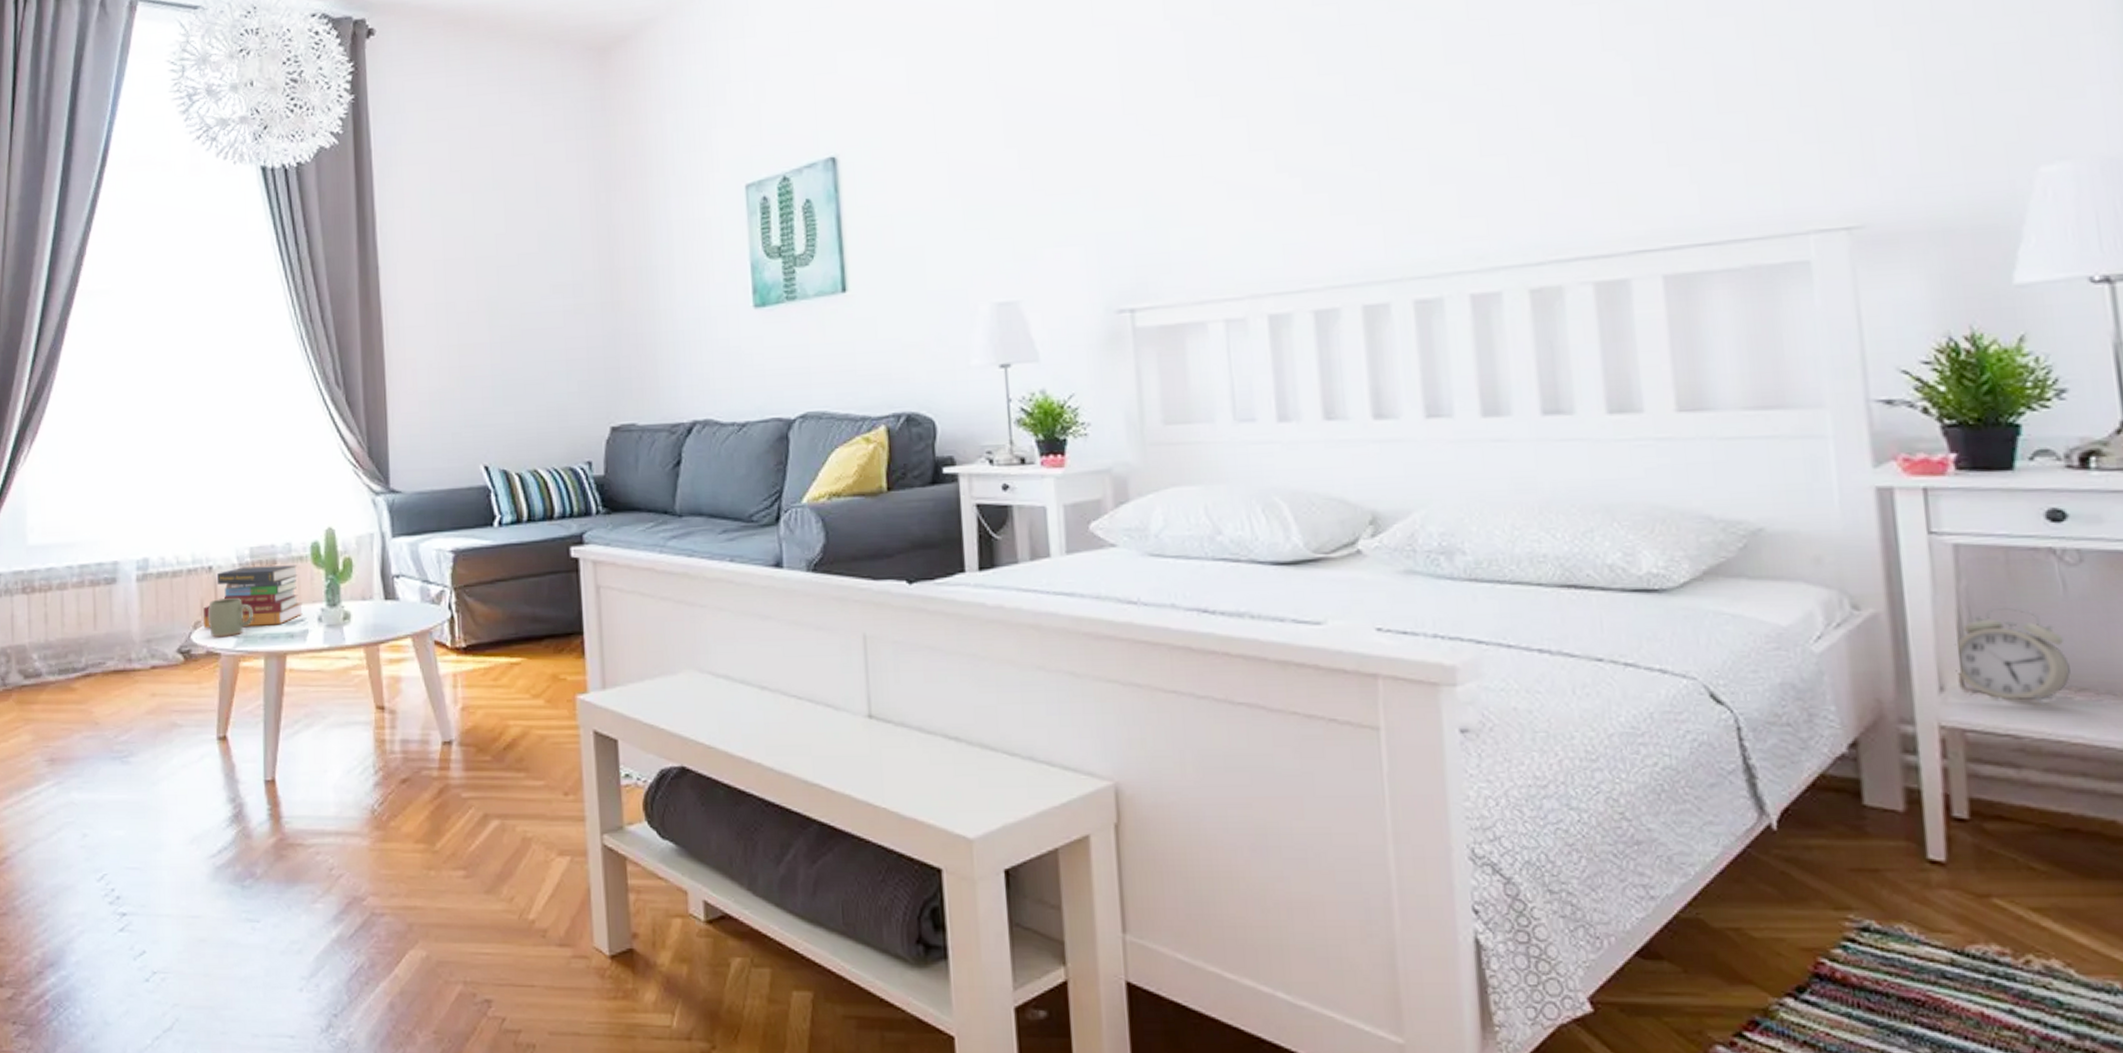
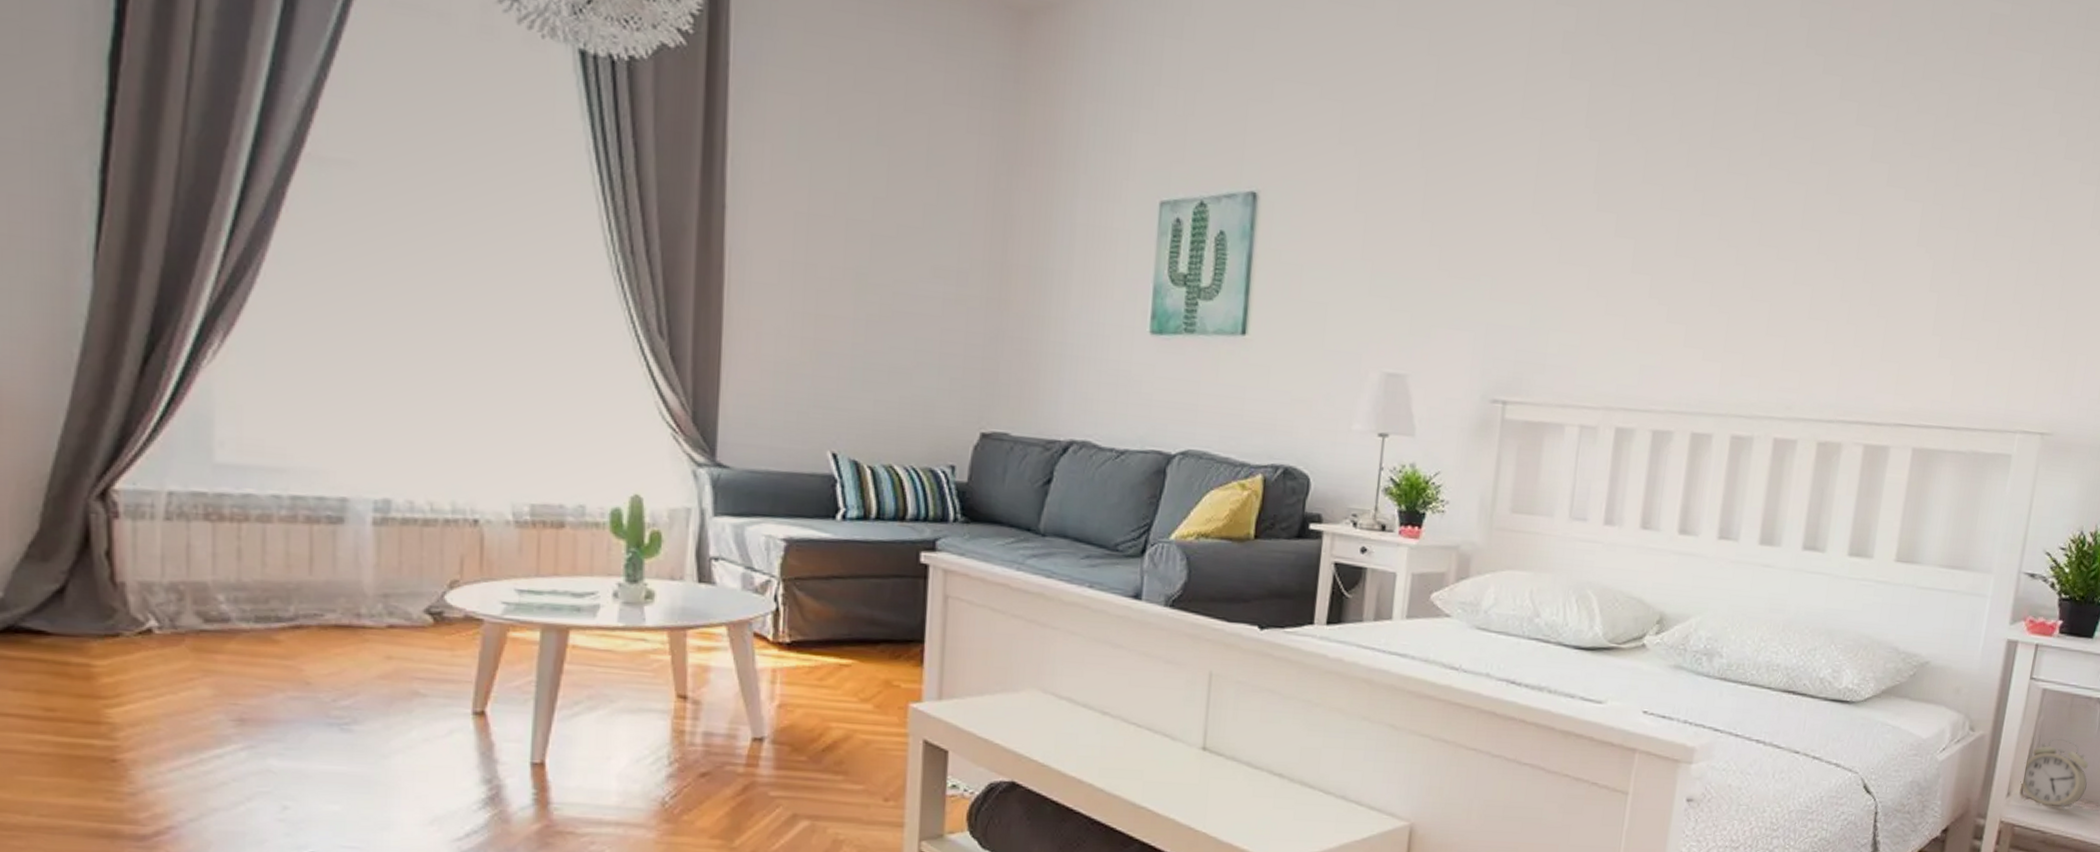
books: present [203,565,303,629] -> none [462,525,595,596]
mug: present [208,597,253,638] -> none [470,557,530,603]

